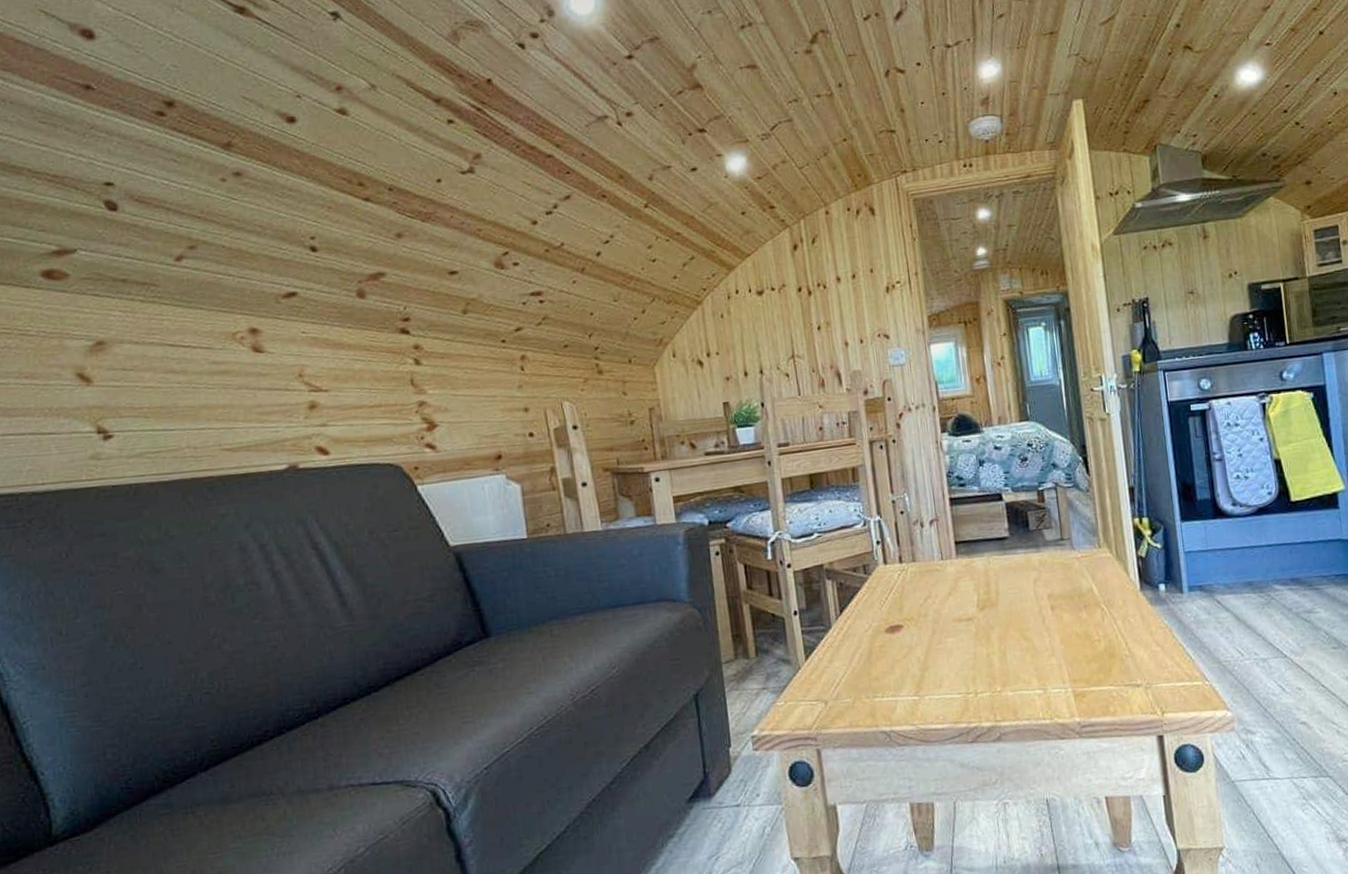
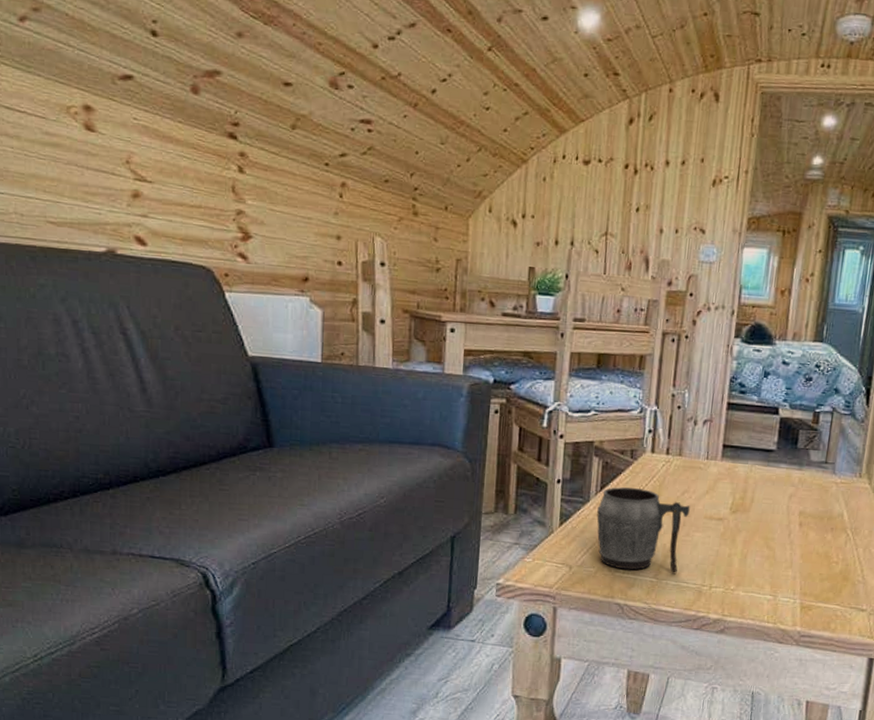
mug: none [841,603,938,694] -> present [597,487,690,573]

